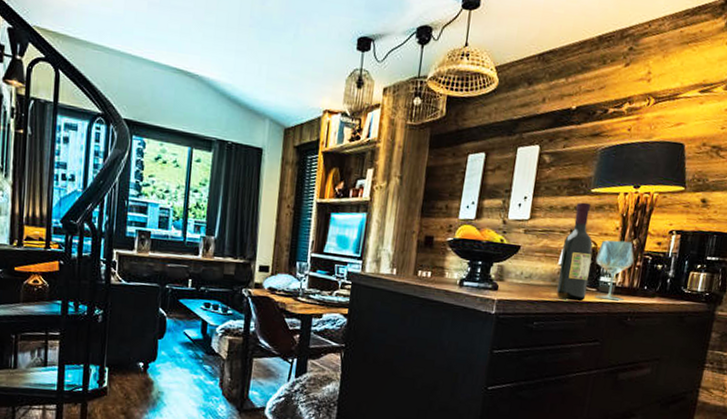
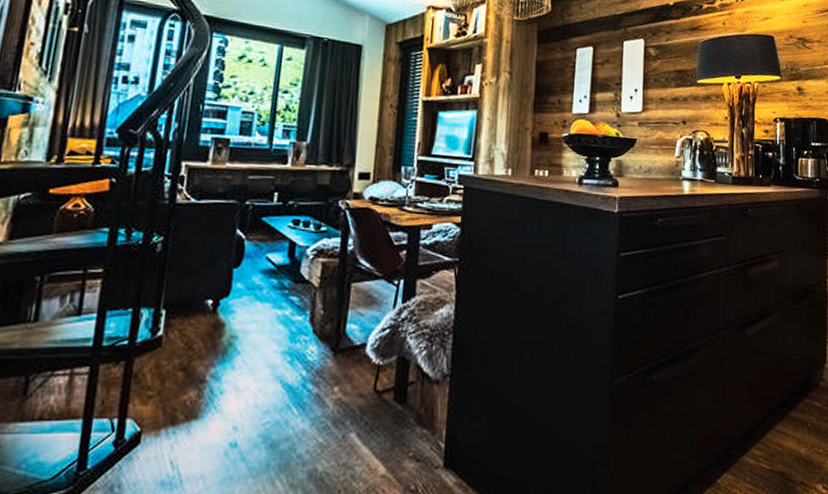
wine bottle: present [556,202,593,302] -> none [676,93,706,194]
wine glass: present [595,240,635,302] -> none [710,129,747,192]

